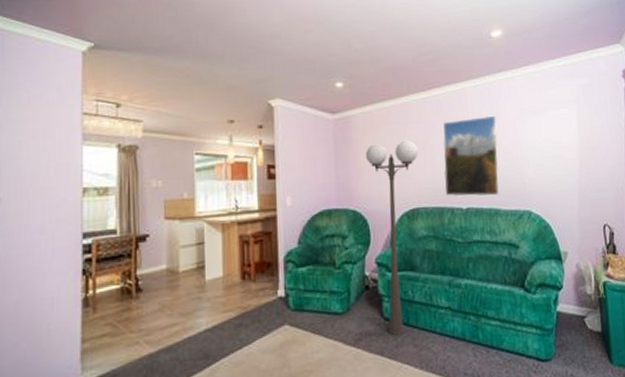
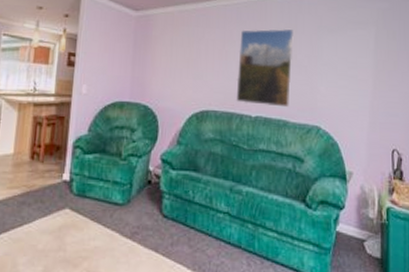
floor lamp: present [365,140,419,336] -> none [162,43,215,234]

